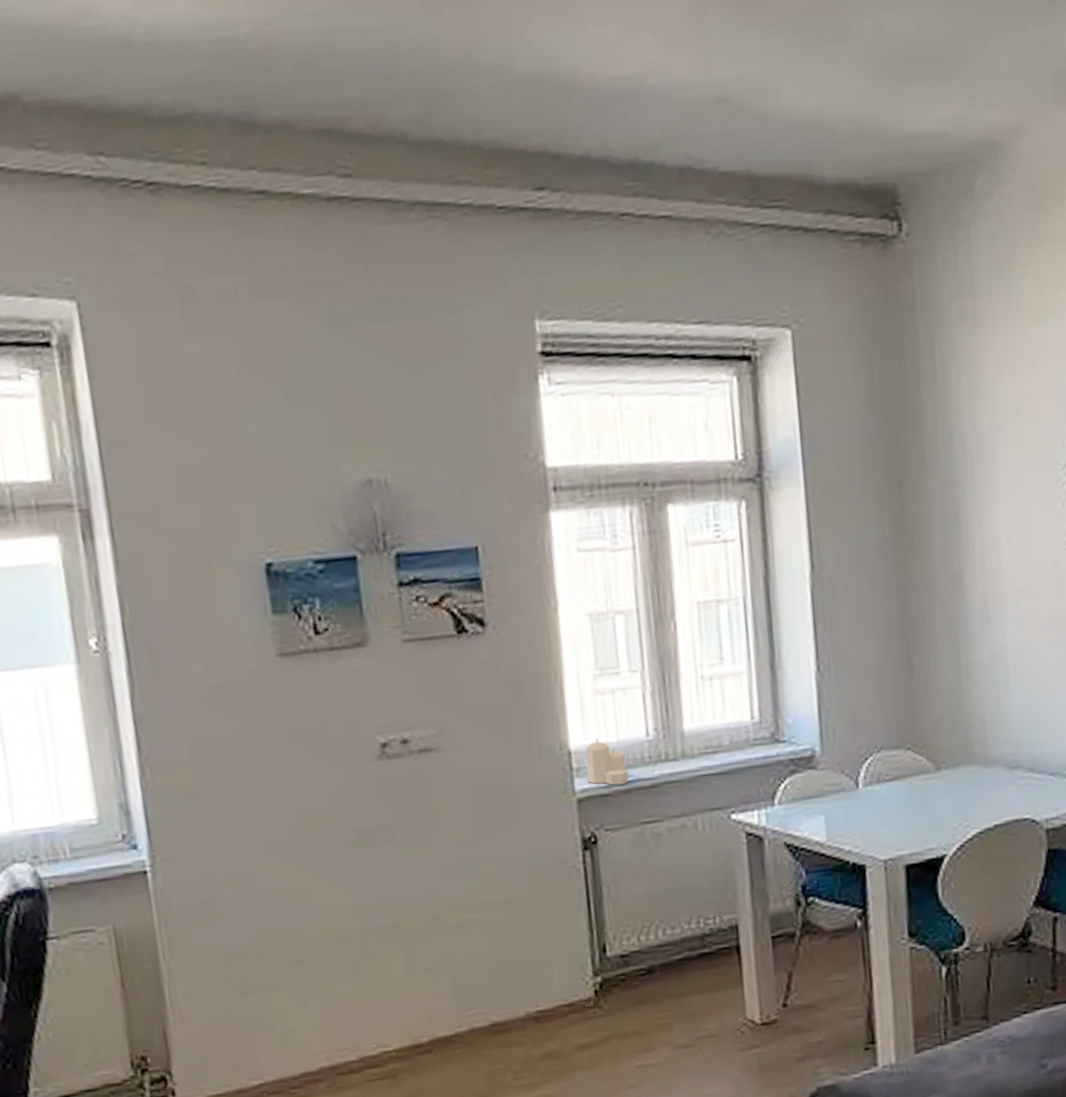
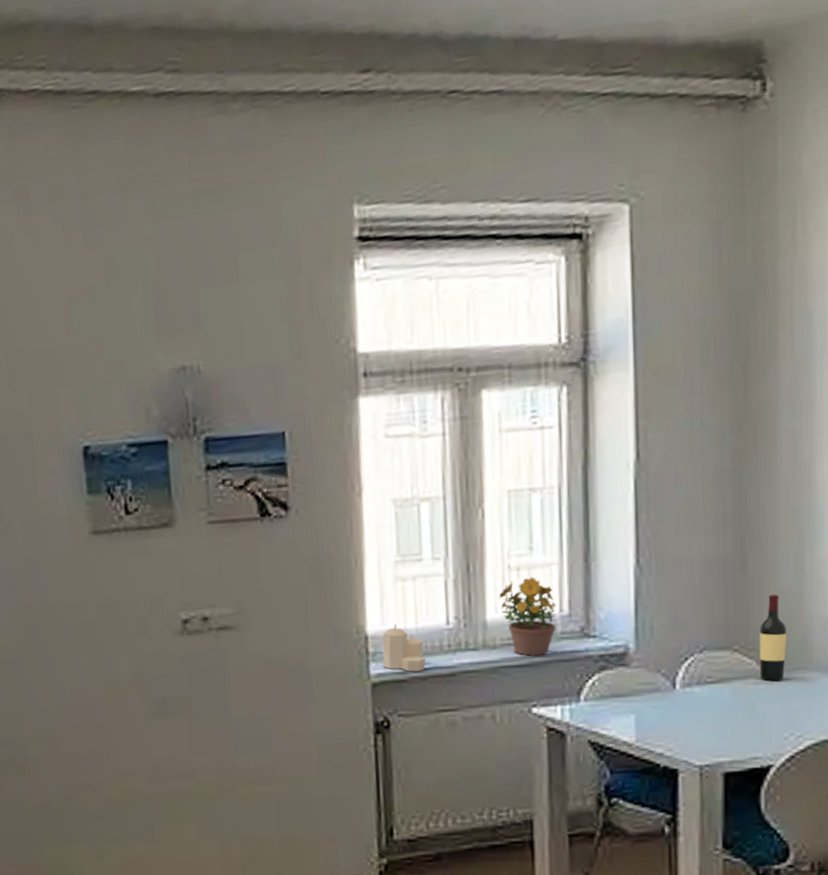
flowerpot: none [694,686,749,764] -> present [499,576,557,656]
wine bottle: none [927,694,951,776] -> present [759,594,787,682]

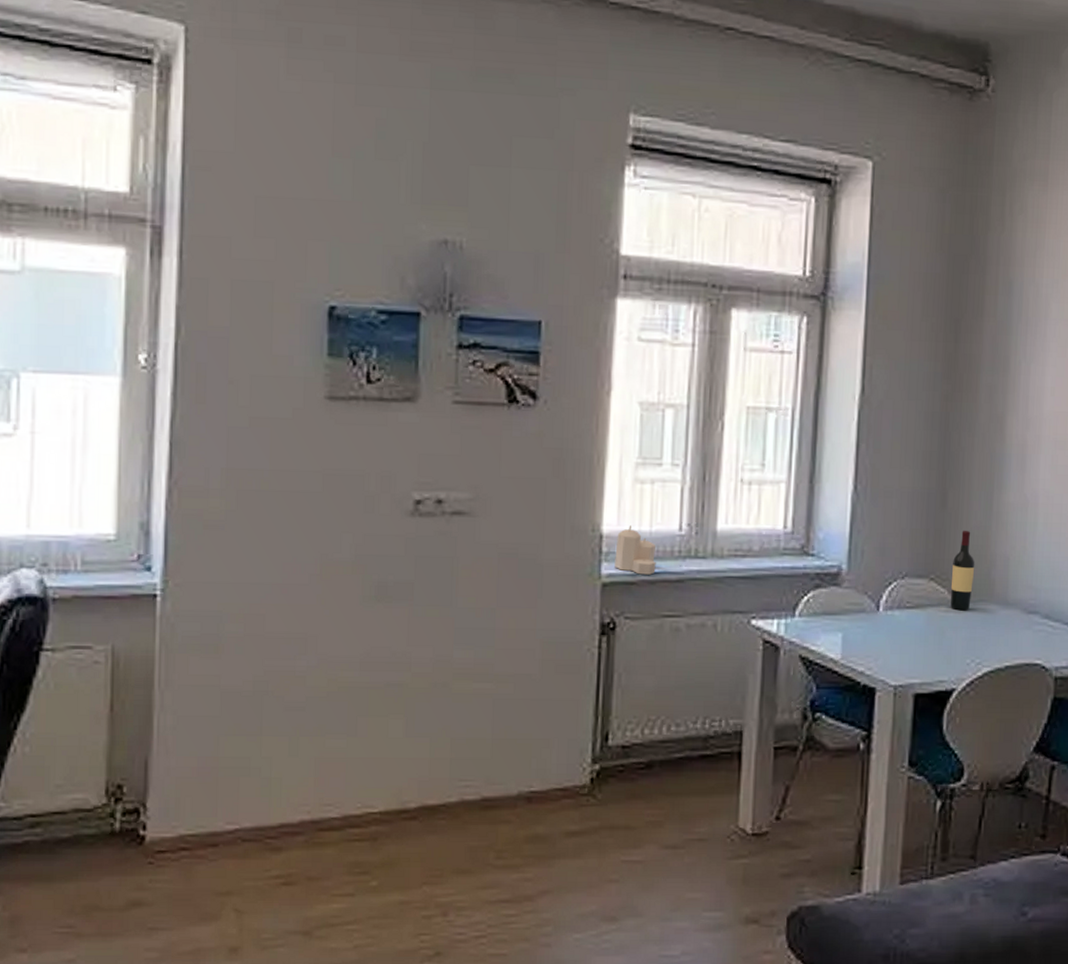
flowerpot: present [499,576,557,656] -> none [730,492,782,569]

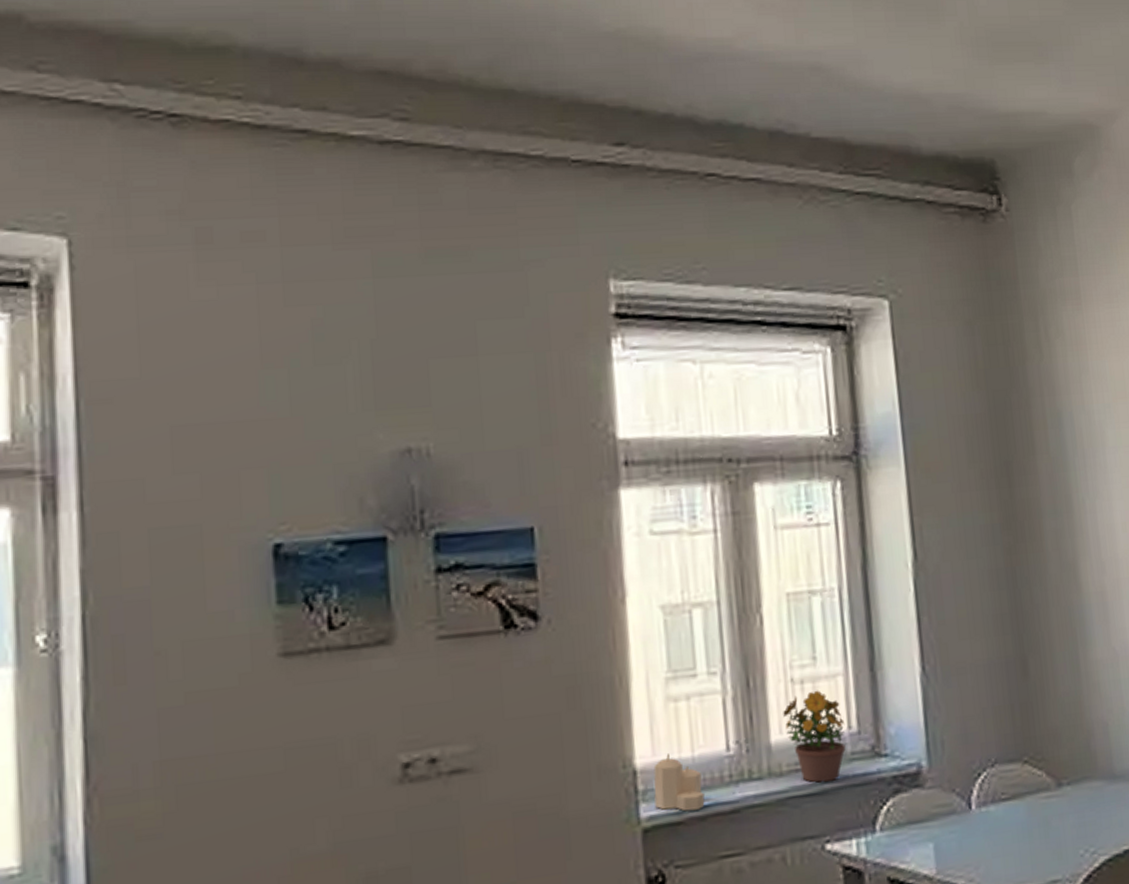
flowerpot: none [730,492,782,569] -> present [783,690,846,783]
wine bottle: present [950,530,975,611] -> none [1046,698,1074,794]

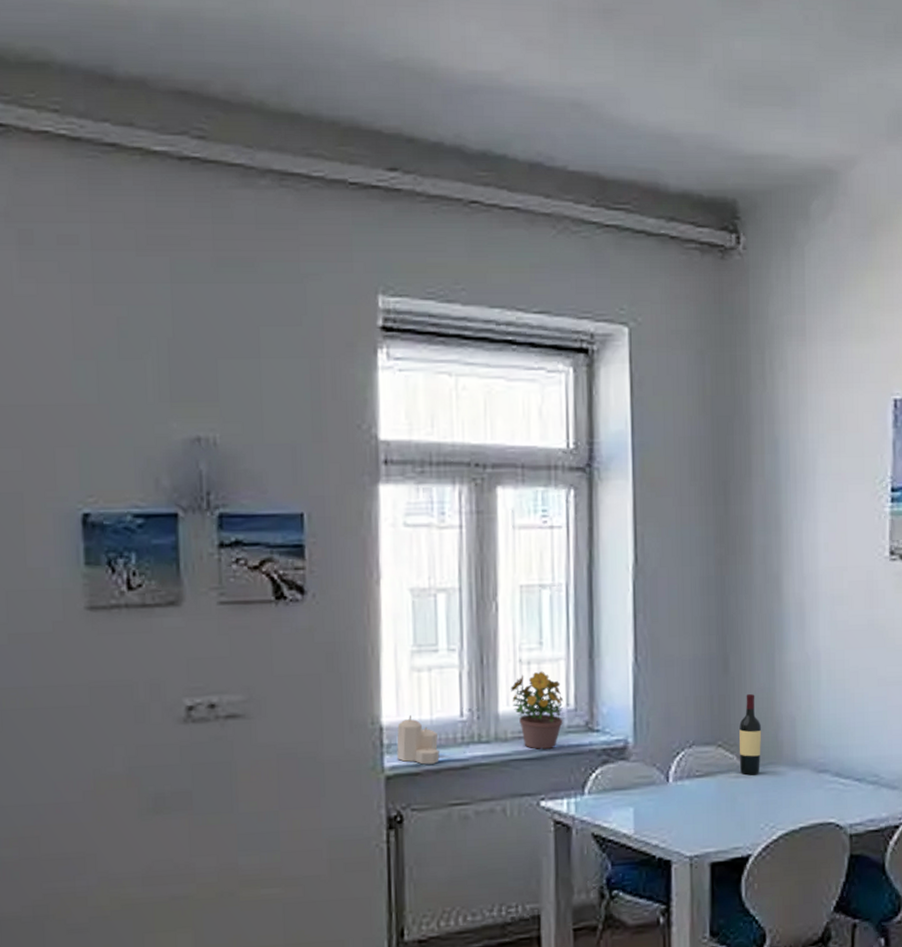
wine bottle: none [1046,698,1074,794] -> present [739,693,762,775]

